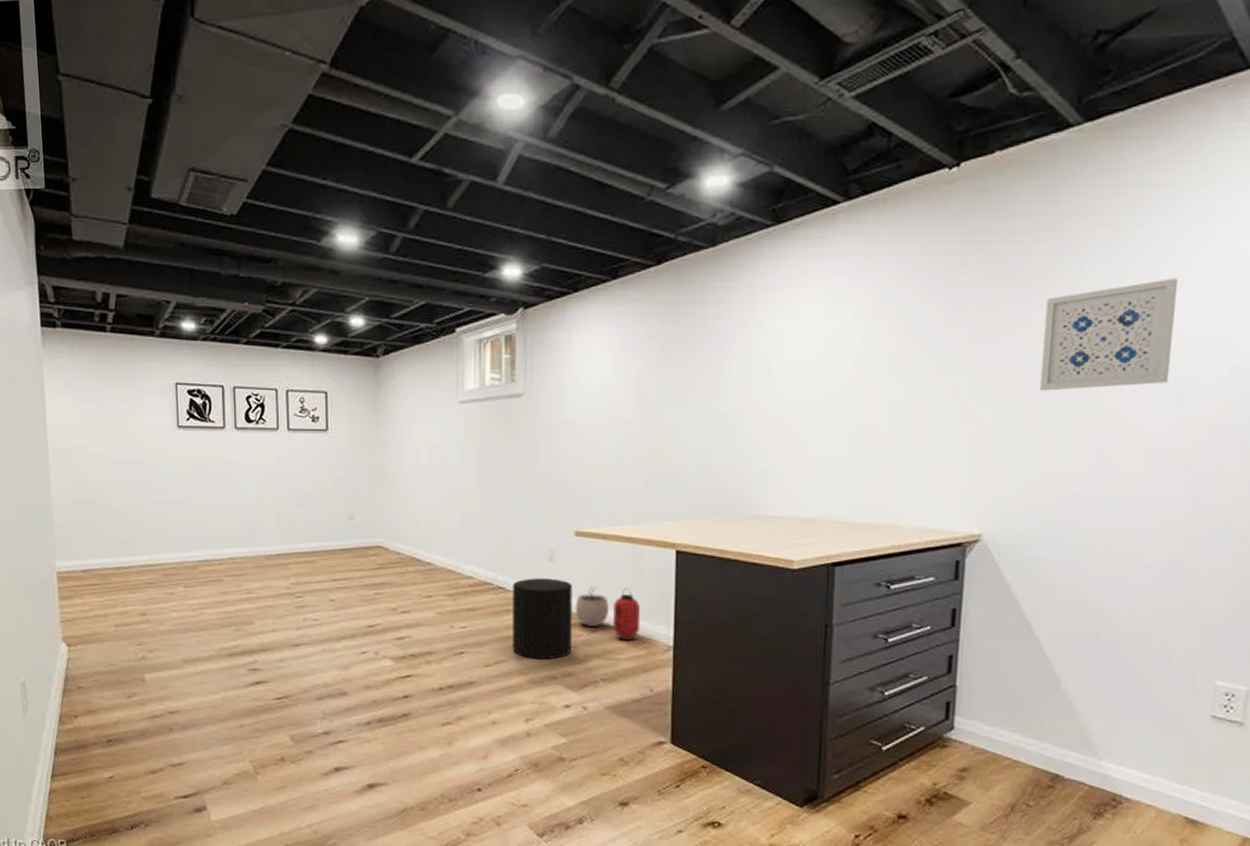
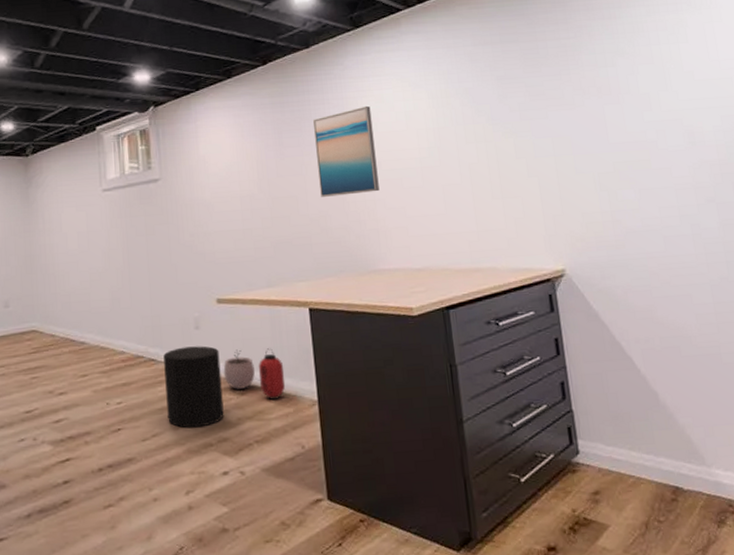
wall art: none [706,323,781,429] -> present [312,105,380,197]
wall art: present [1039,278,1178,391] -> none [573,53,680,146]

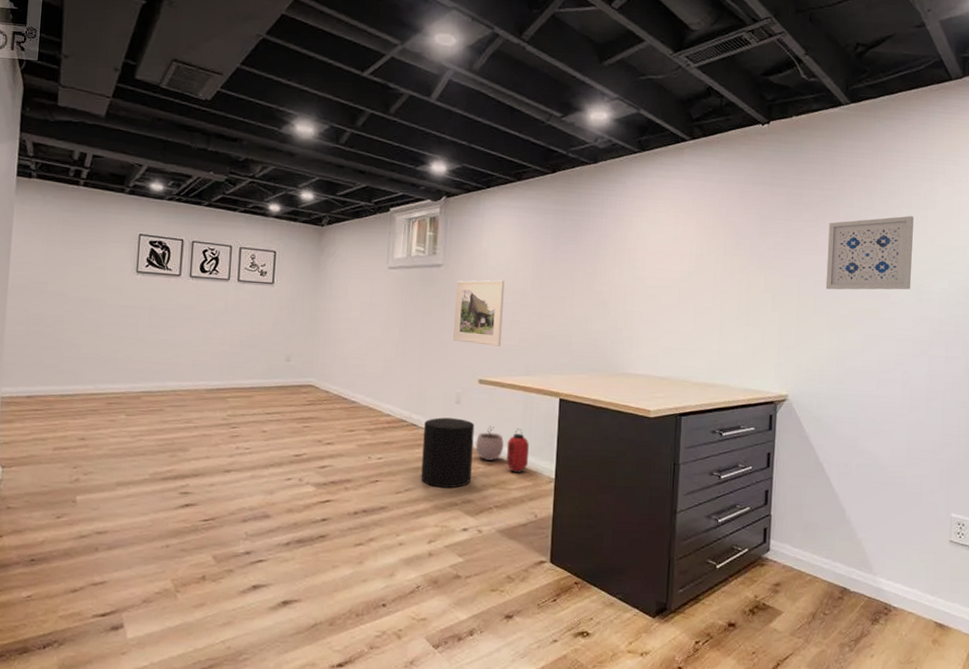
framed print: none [178,186,235,260] -> present [453,279,505,346]
wall art: present [312,105,380,197] -> none [586,225,643,304]
wall art: none [573,53,680,146] -> present [825,216,914,290]

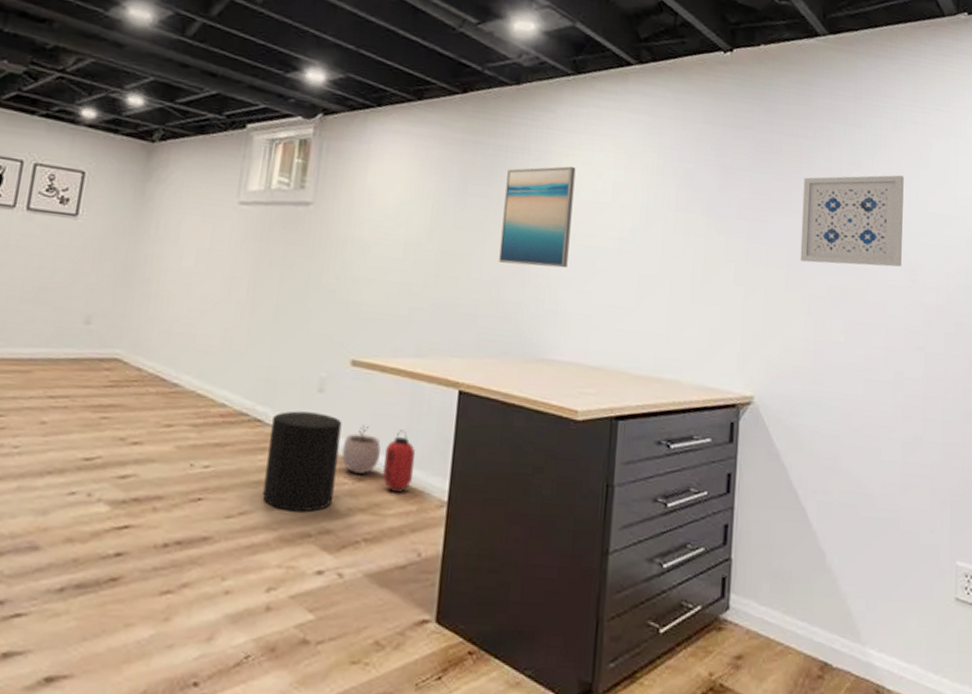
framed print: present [453,279,505,346] -> none [320,225,394,316]
wall art: none [586,225,643,304] -> present [499,166,576,268]

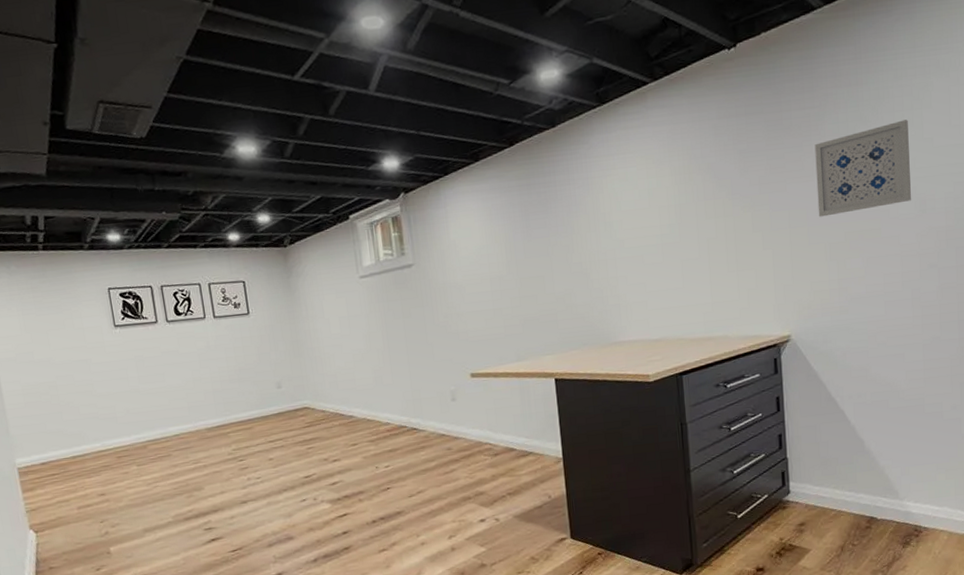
stool: present [263,411,342,512] -> none [424,415,480,485]
plant pot: present [341,425,381,474] -> none [478,417,507,451]
lantern: present [382,430,416,493] -> none [509,415,534,459]
wall art: present [499,166,576,268] -> none [558,184,622,276]

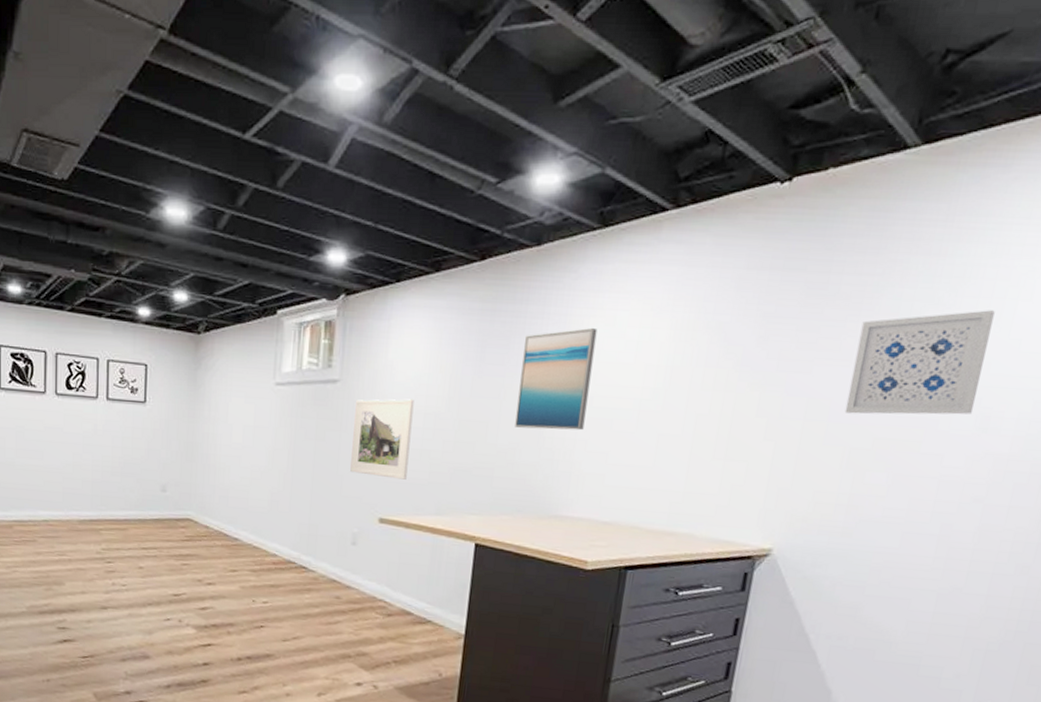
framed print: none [431,269,487,340] -> present [350,398,414,480]
wall art: none [558,184,622,276] -> present [515,327,598,431]

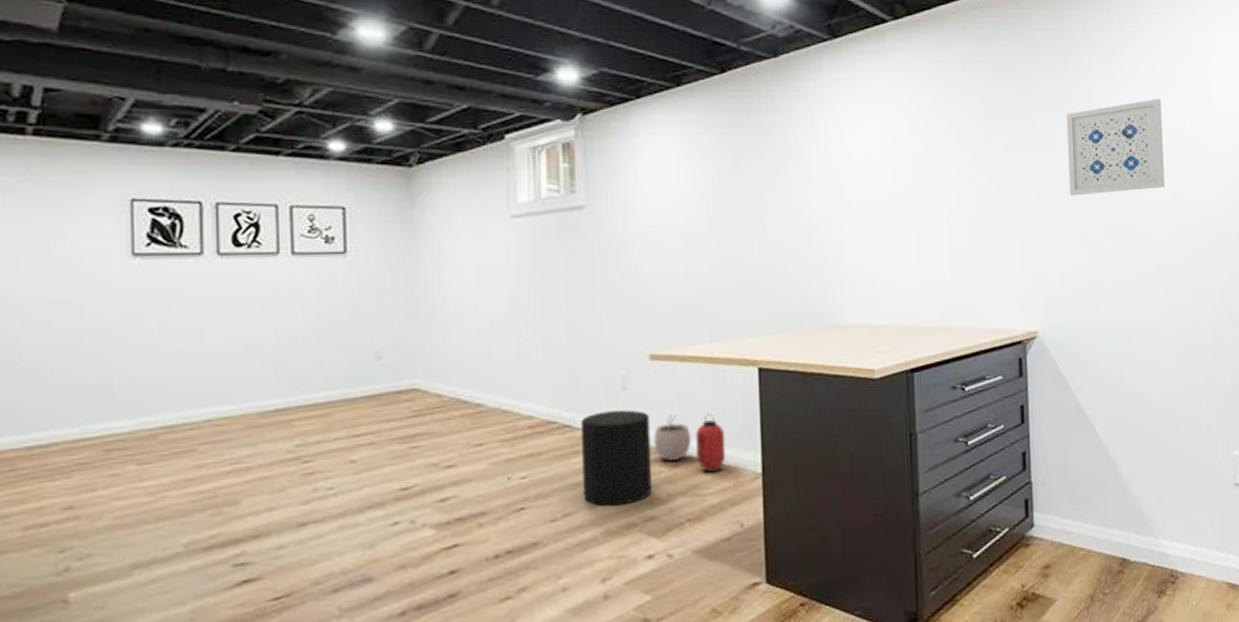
stool: none [311,560,373,639] -> present [581,410,652,506]
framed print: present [350,398,414,480] -> none [608,219,675,309]
plant pot: none [373,571,406,611] -> present [653,414,691,461]
lantern: none [407,576,437,626] -> present [695,413,726,472]
wall art: present [515,327,598,431] -> none [776,133,848,239]

